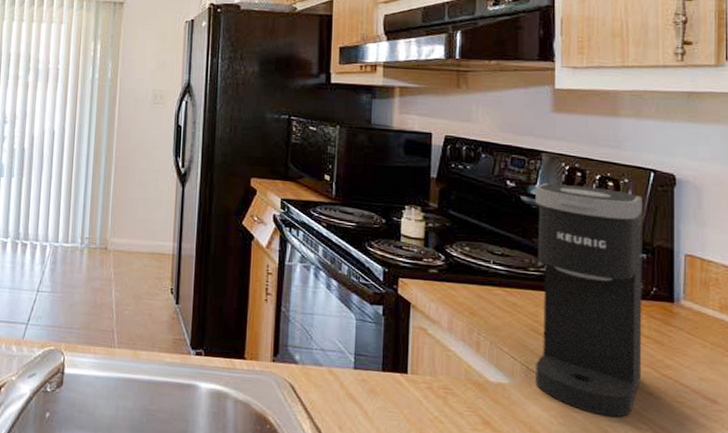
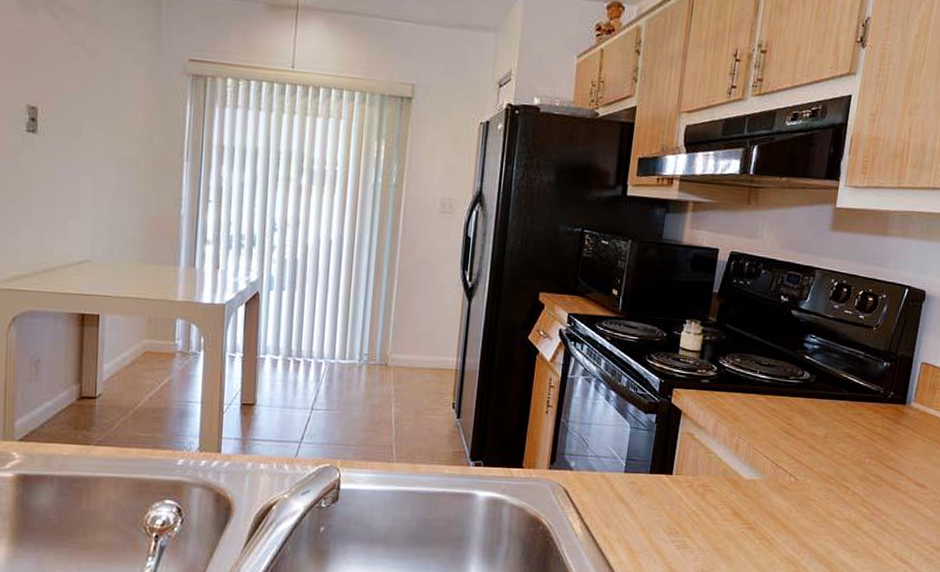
coffee maker: present [535,182,643,418] -> none [782,297,895,504]

